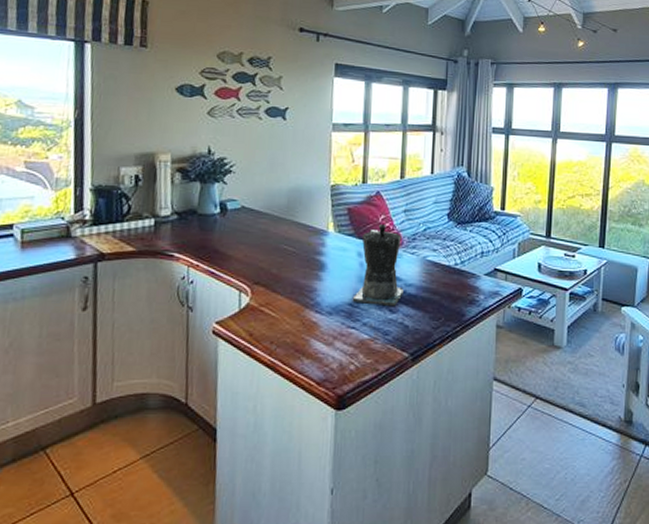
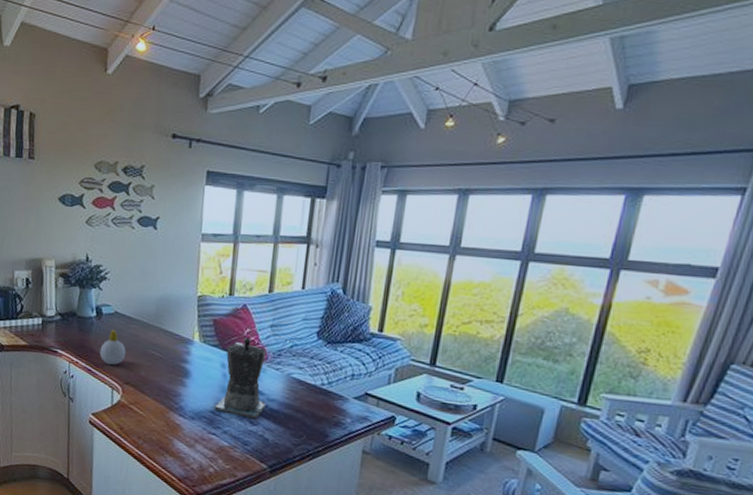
soap bottle: none [224,225,255,266] -> present [99,329,126,366]

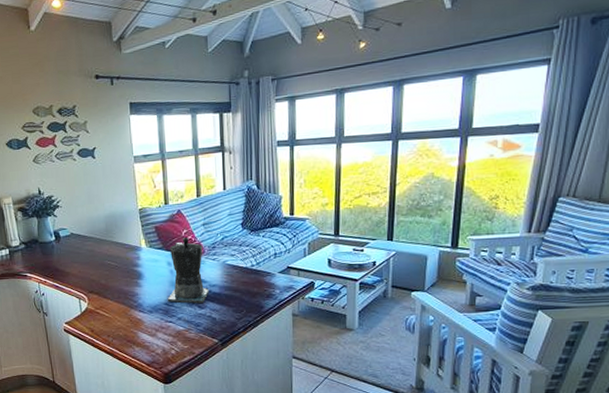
soap bottle: present [99,329,126,366] -> none [63,248,86,280]

